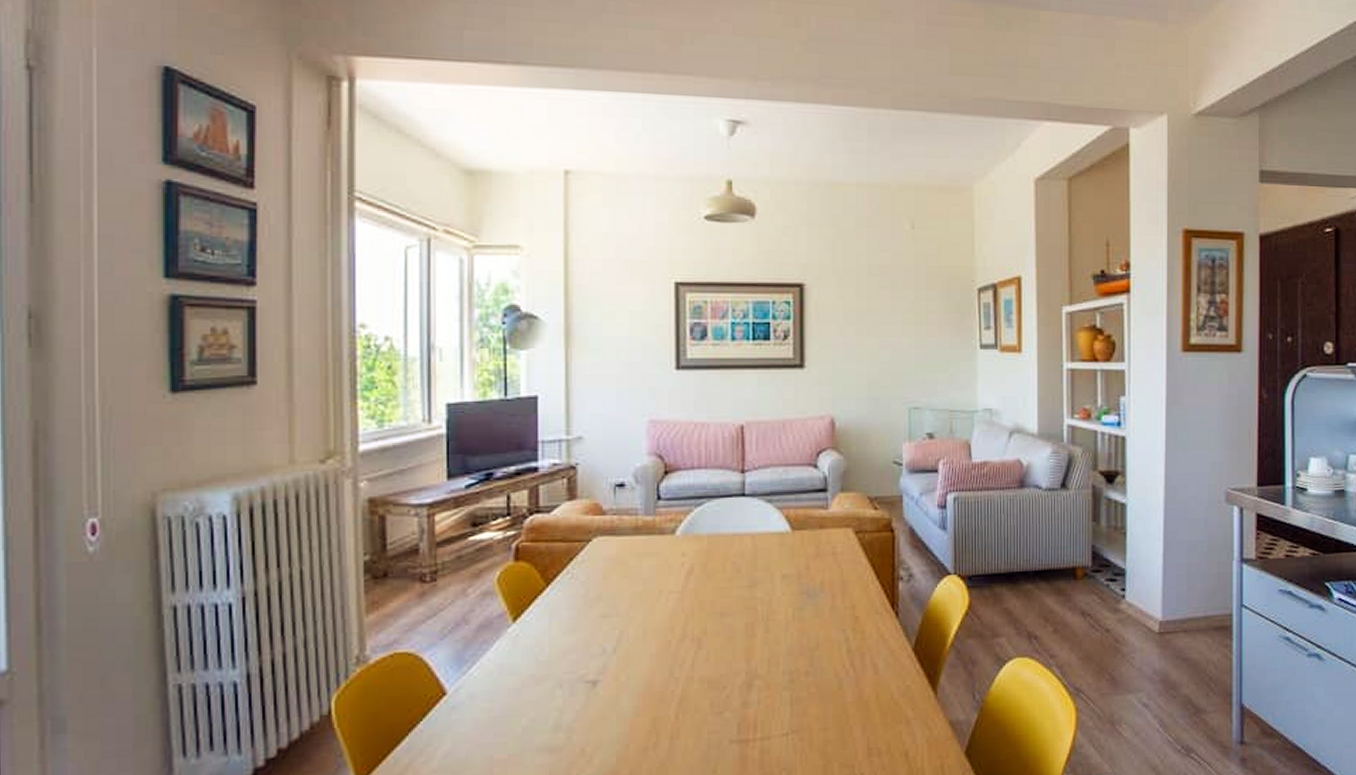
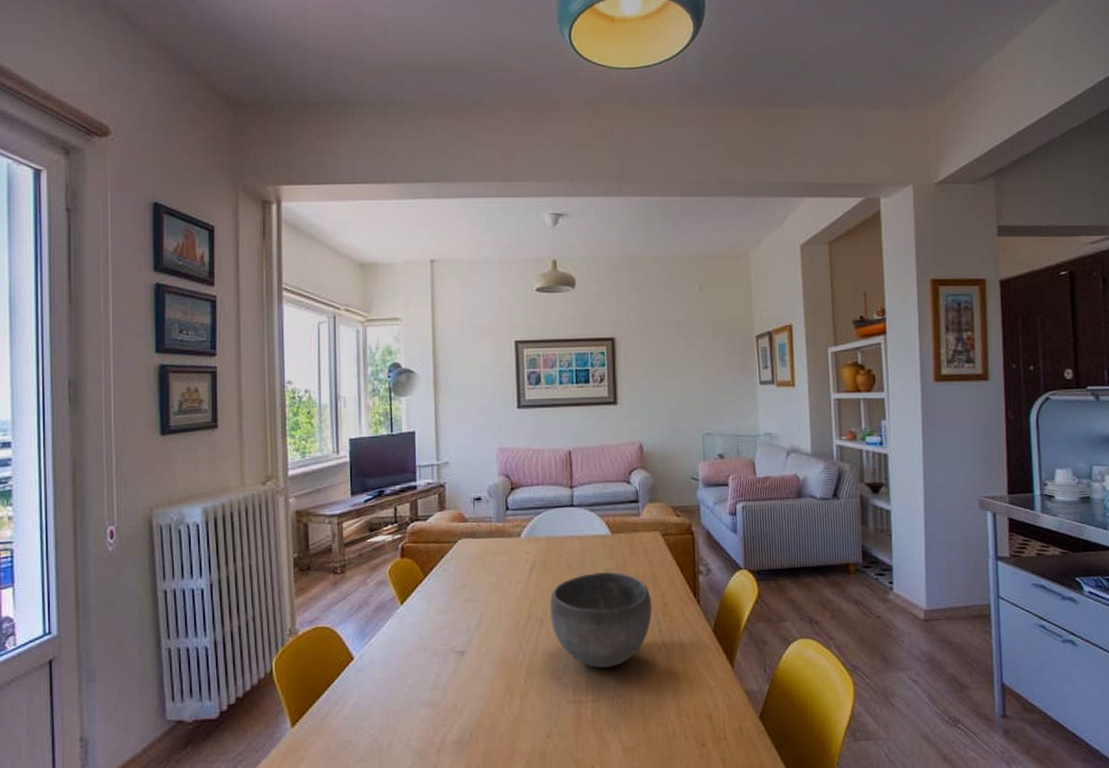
bowl: none [710,578,840,698] -> present [549,572,653,668]

